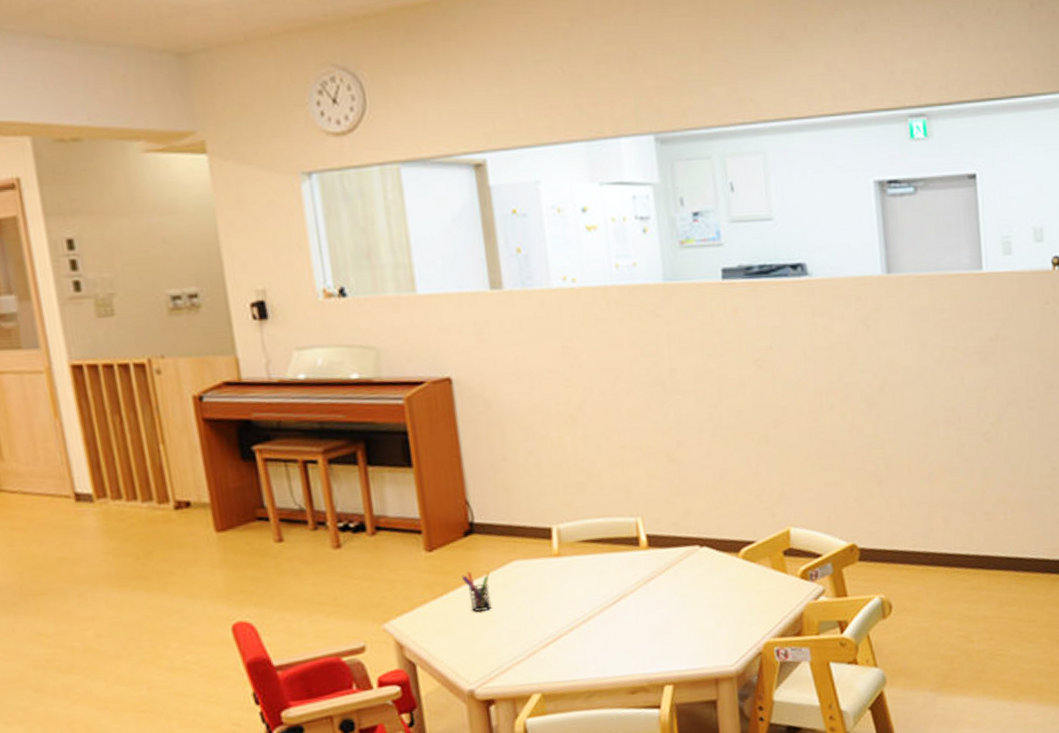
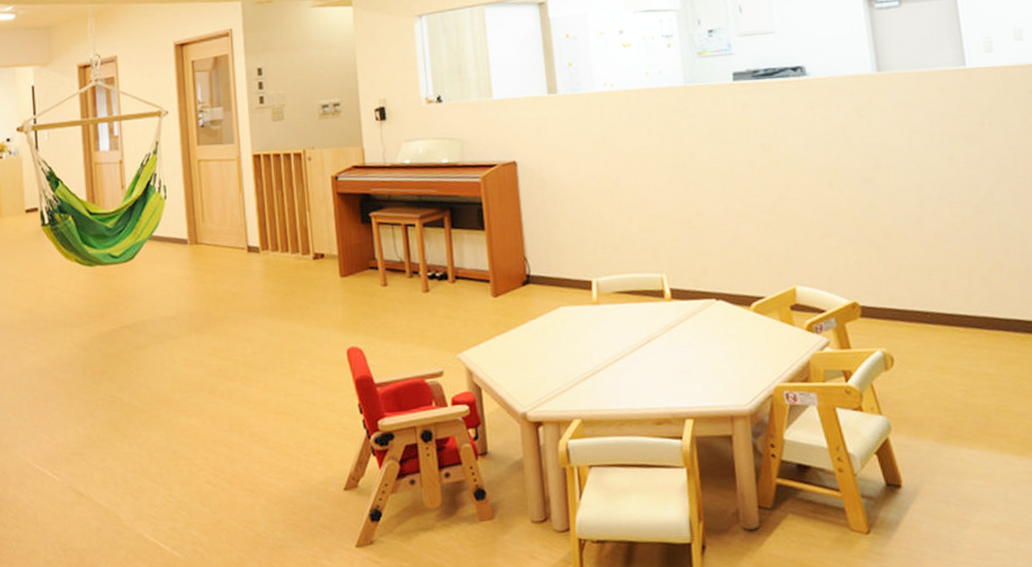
pen holder: present [461,571,492,612] -> none [519,314,543,348]

